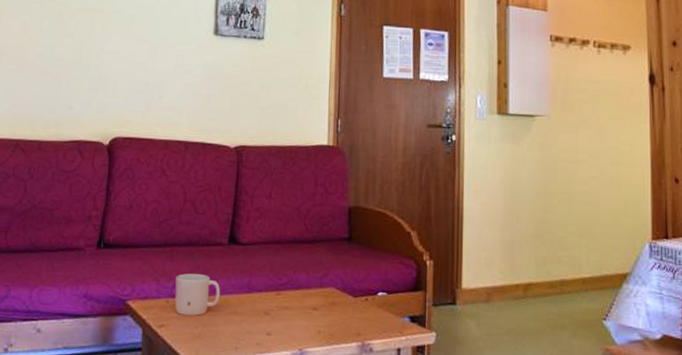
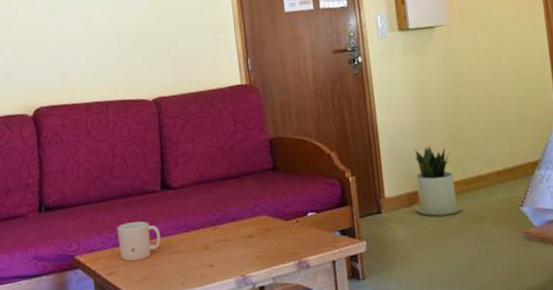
planter: none [493,240,541,318] -> present [414,146,462,216]

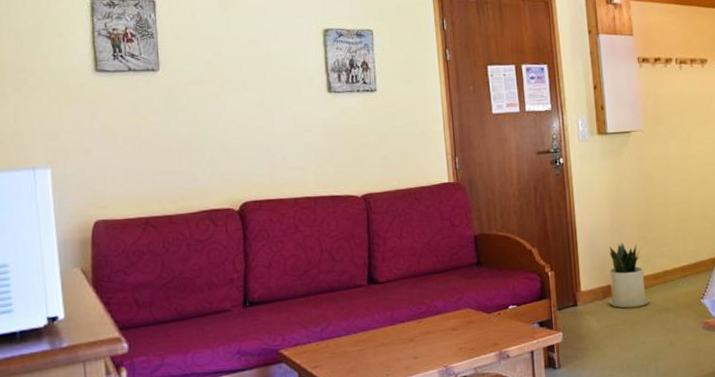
mug: present [117,221,162,262] -> none [323,315,367,355]

